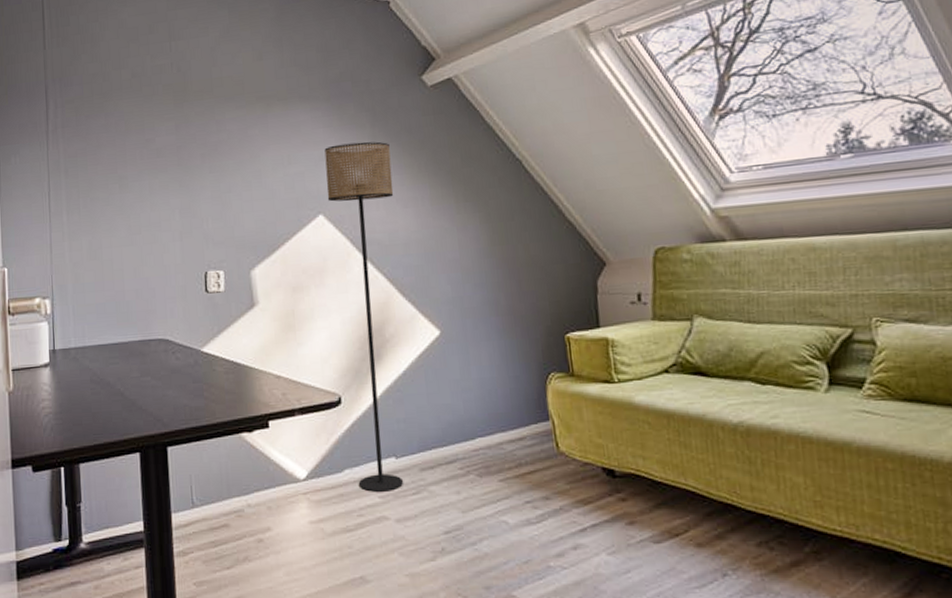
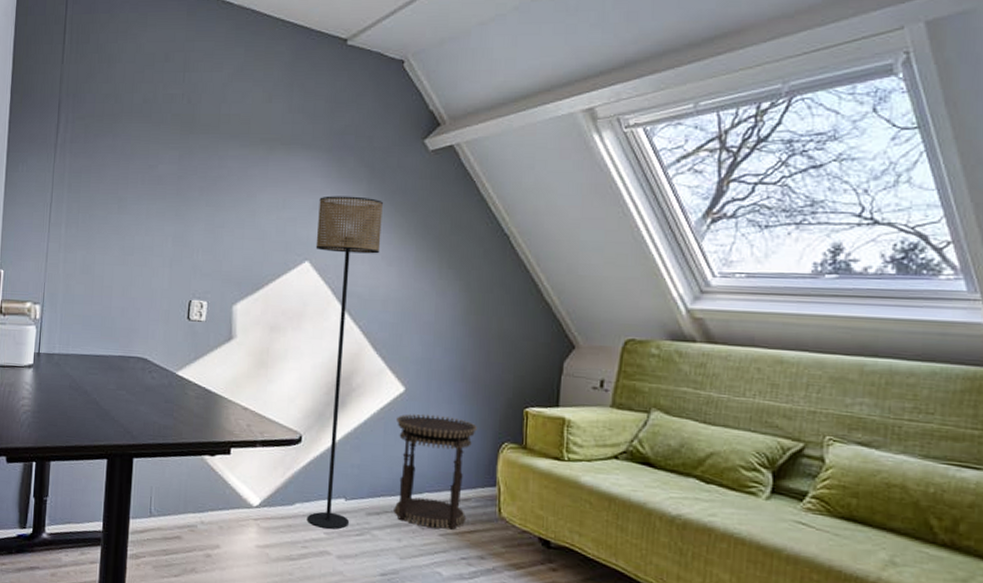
side table: none [436,354,525,474] -> present [394,413,477,530]

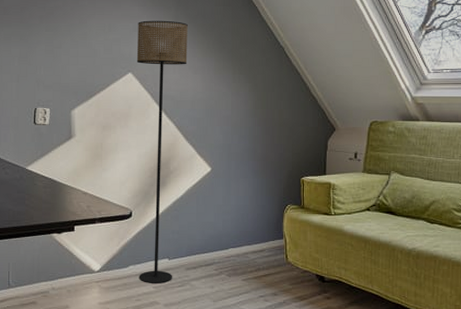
side table: present [394,413,477,530] -> none [206,187,267,275]

